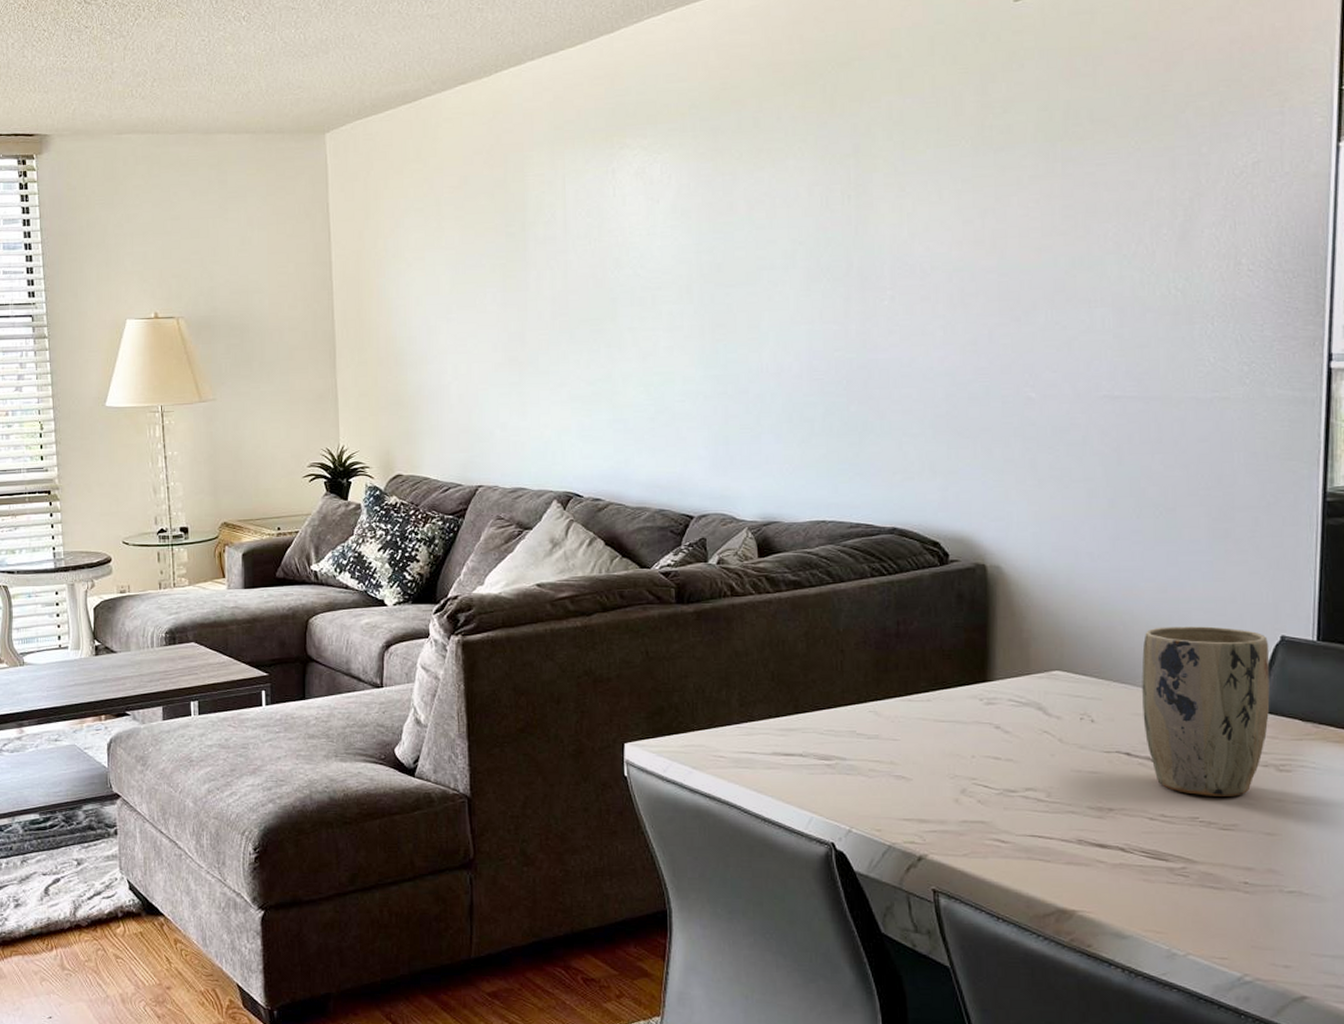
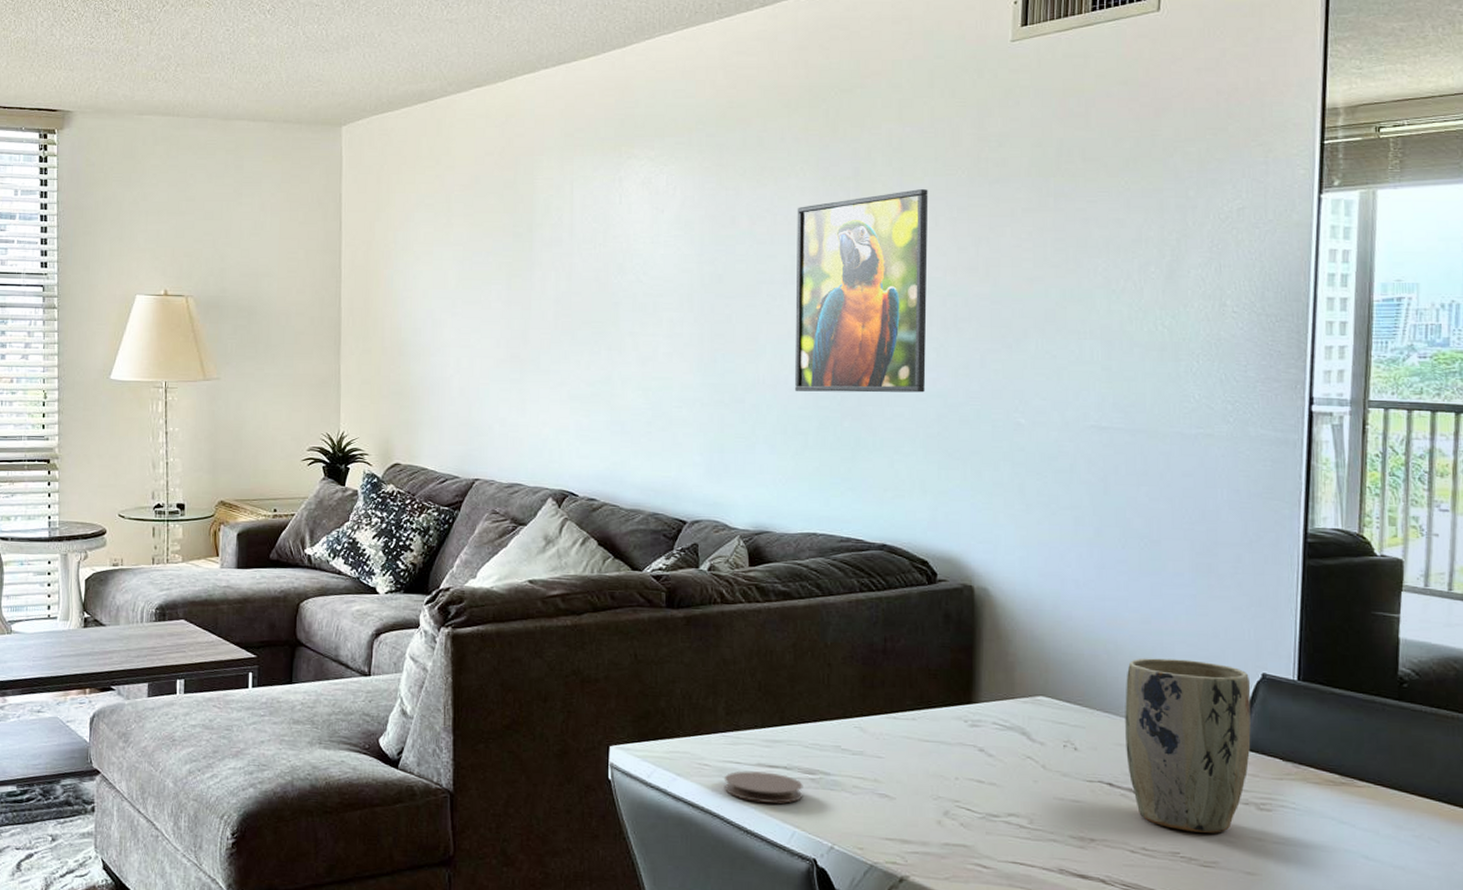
coaster: none [739,760,820,790] -> present [724,771,803,804]
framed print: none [796,161,933,378] -> present [795,188,929,393]

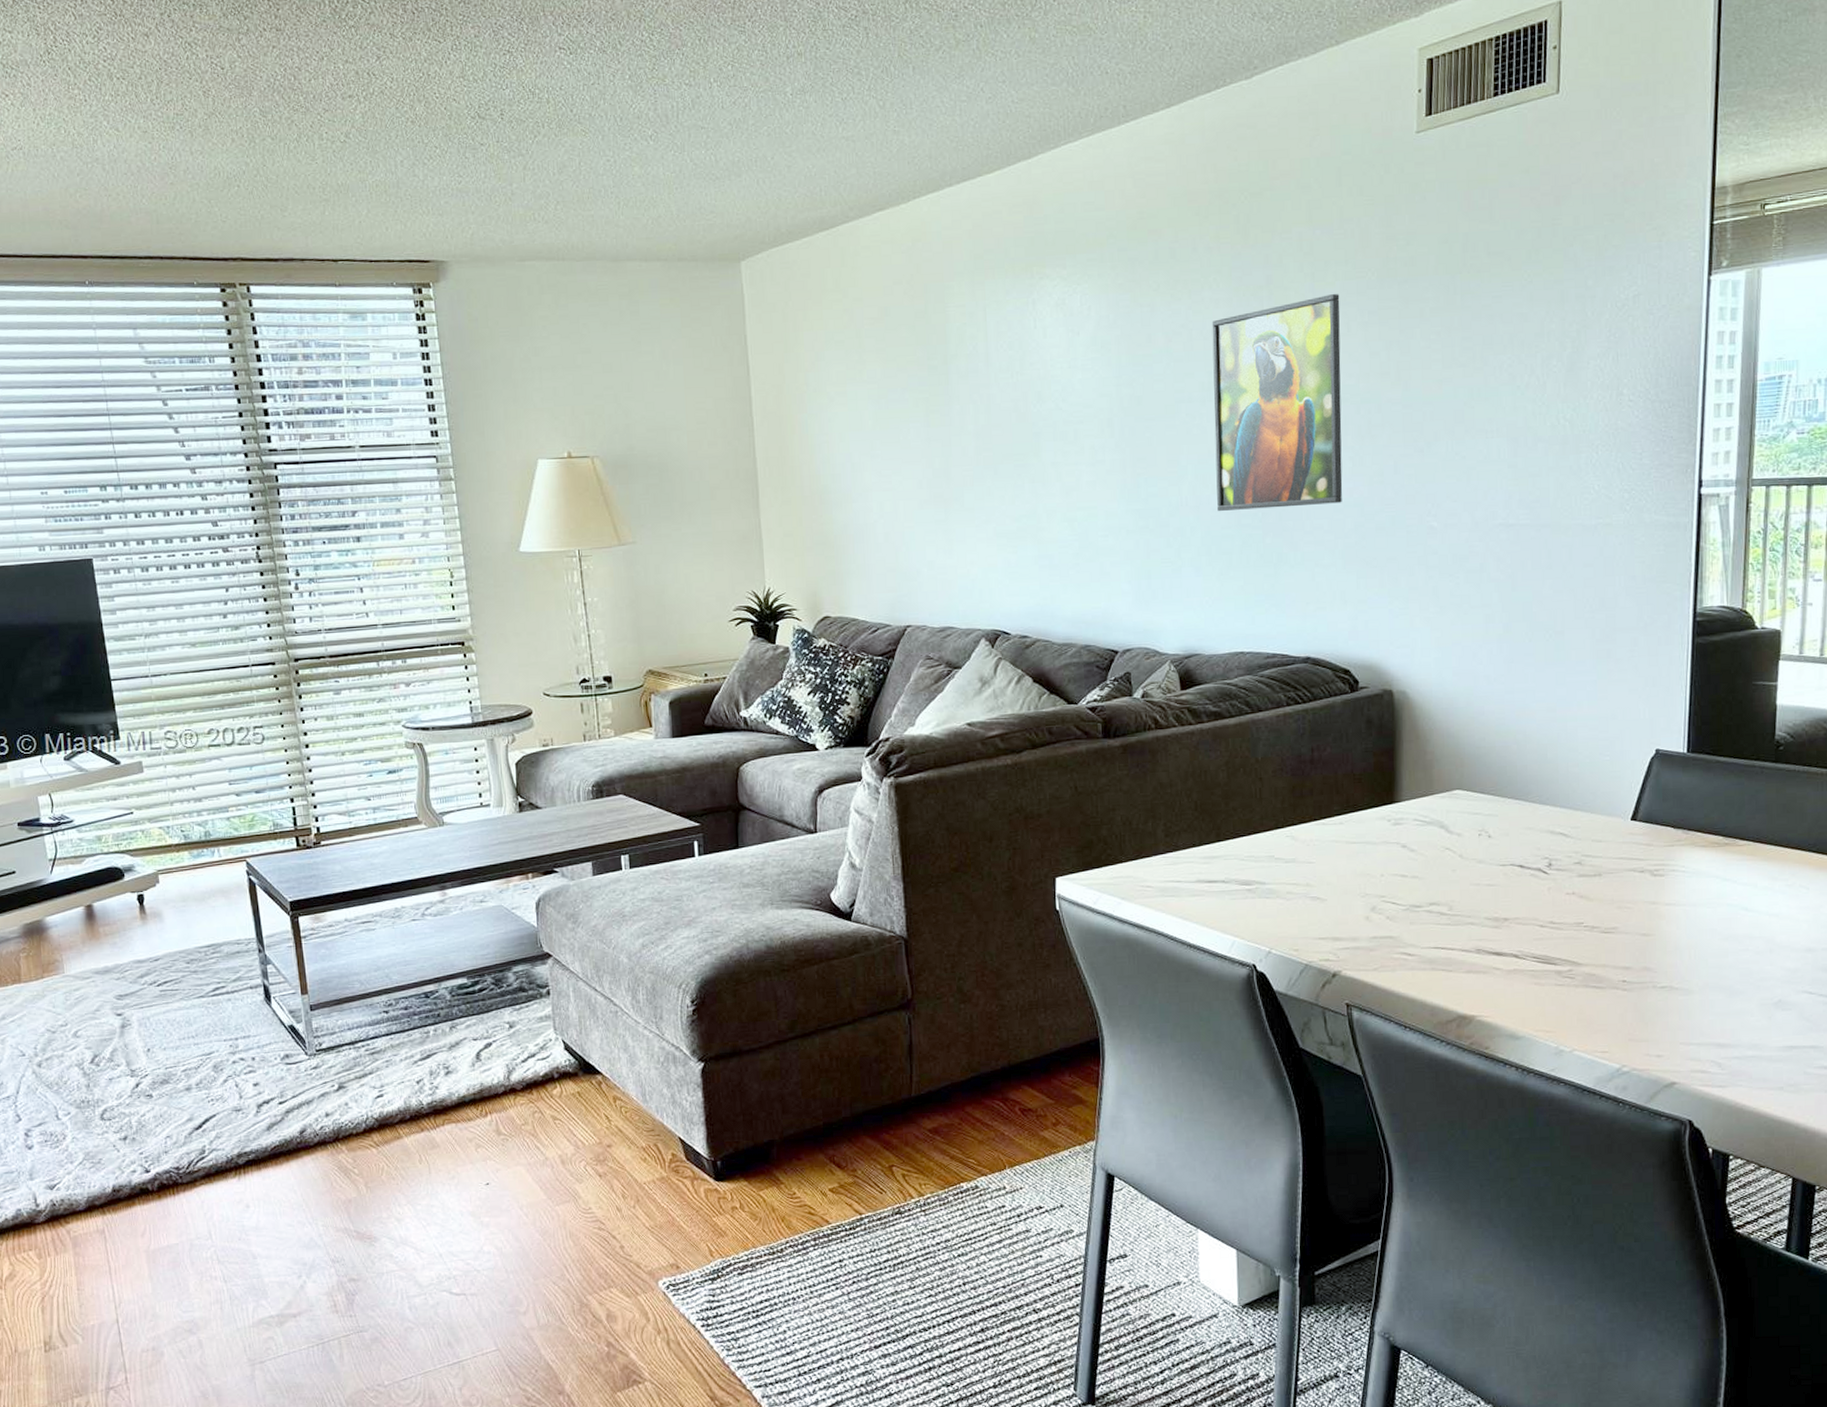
coaster: present [724,771,803,804] -> none [1166,887,1241,917]
plant pot: present [1125,658,1251,833] -> none [1533,742,1646,902]

